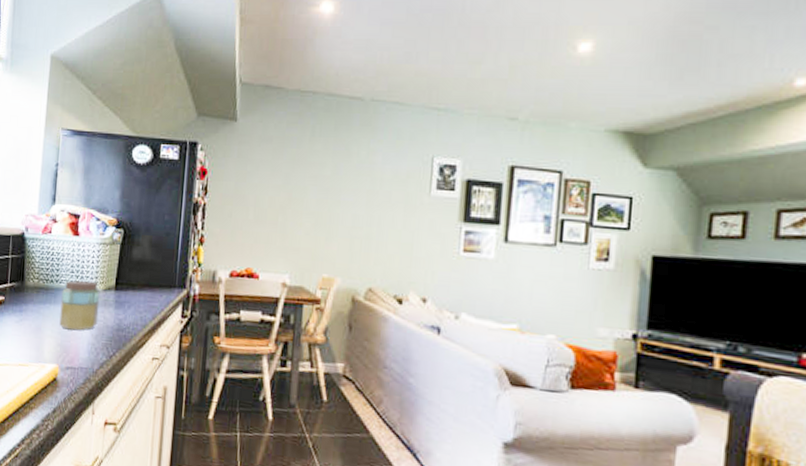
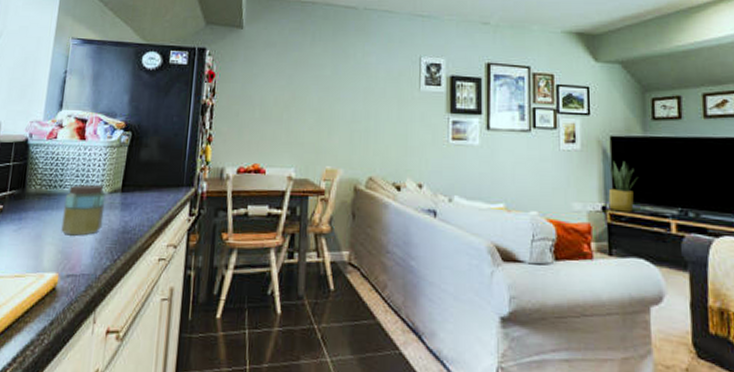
planter: none [640,284,682,343] -> present [608,161,639,212]

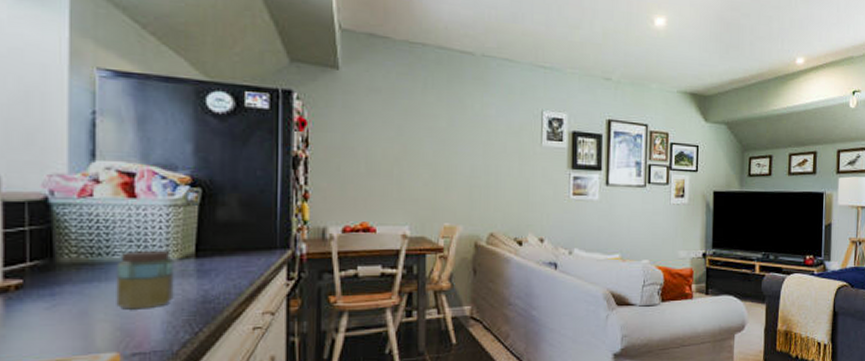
planter: present [608,161,639,212] -> none [708,213,734,257]

